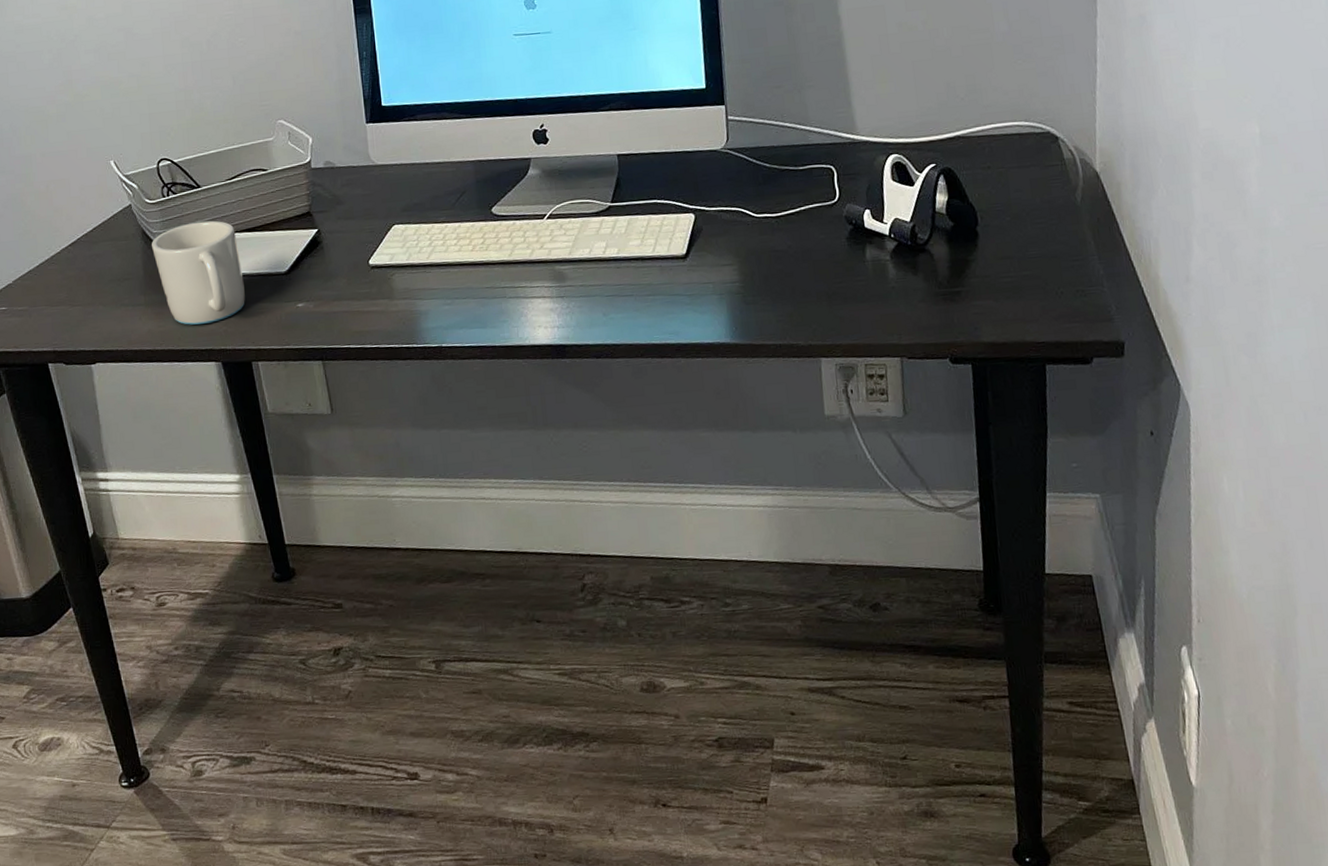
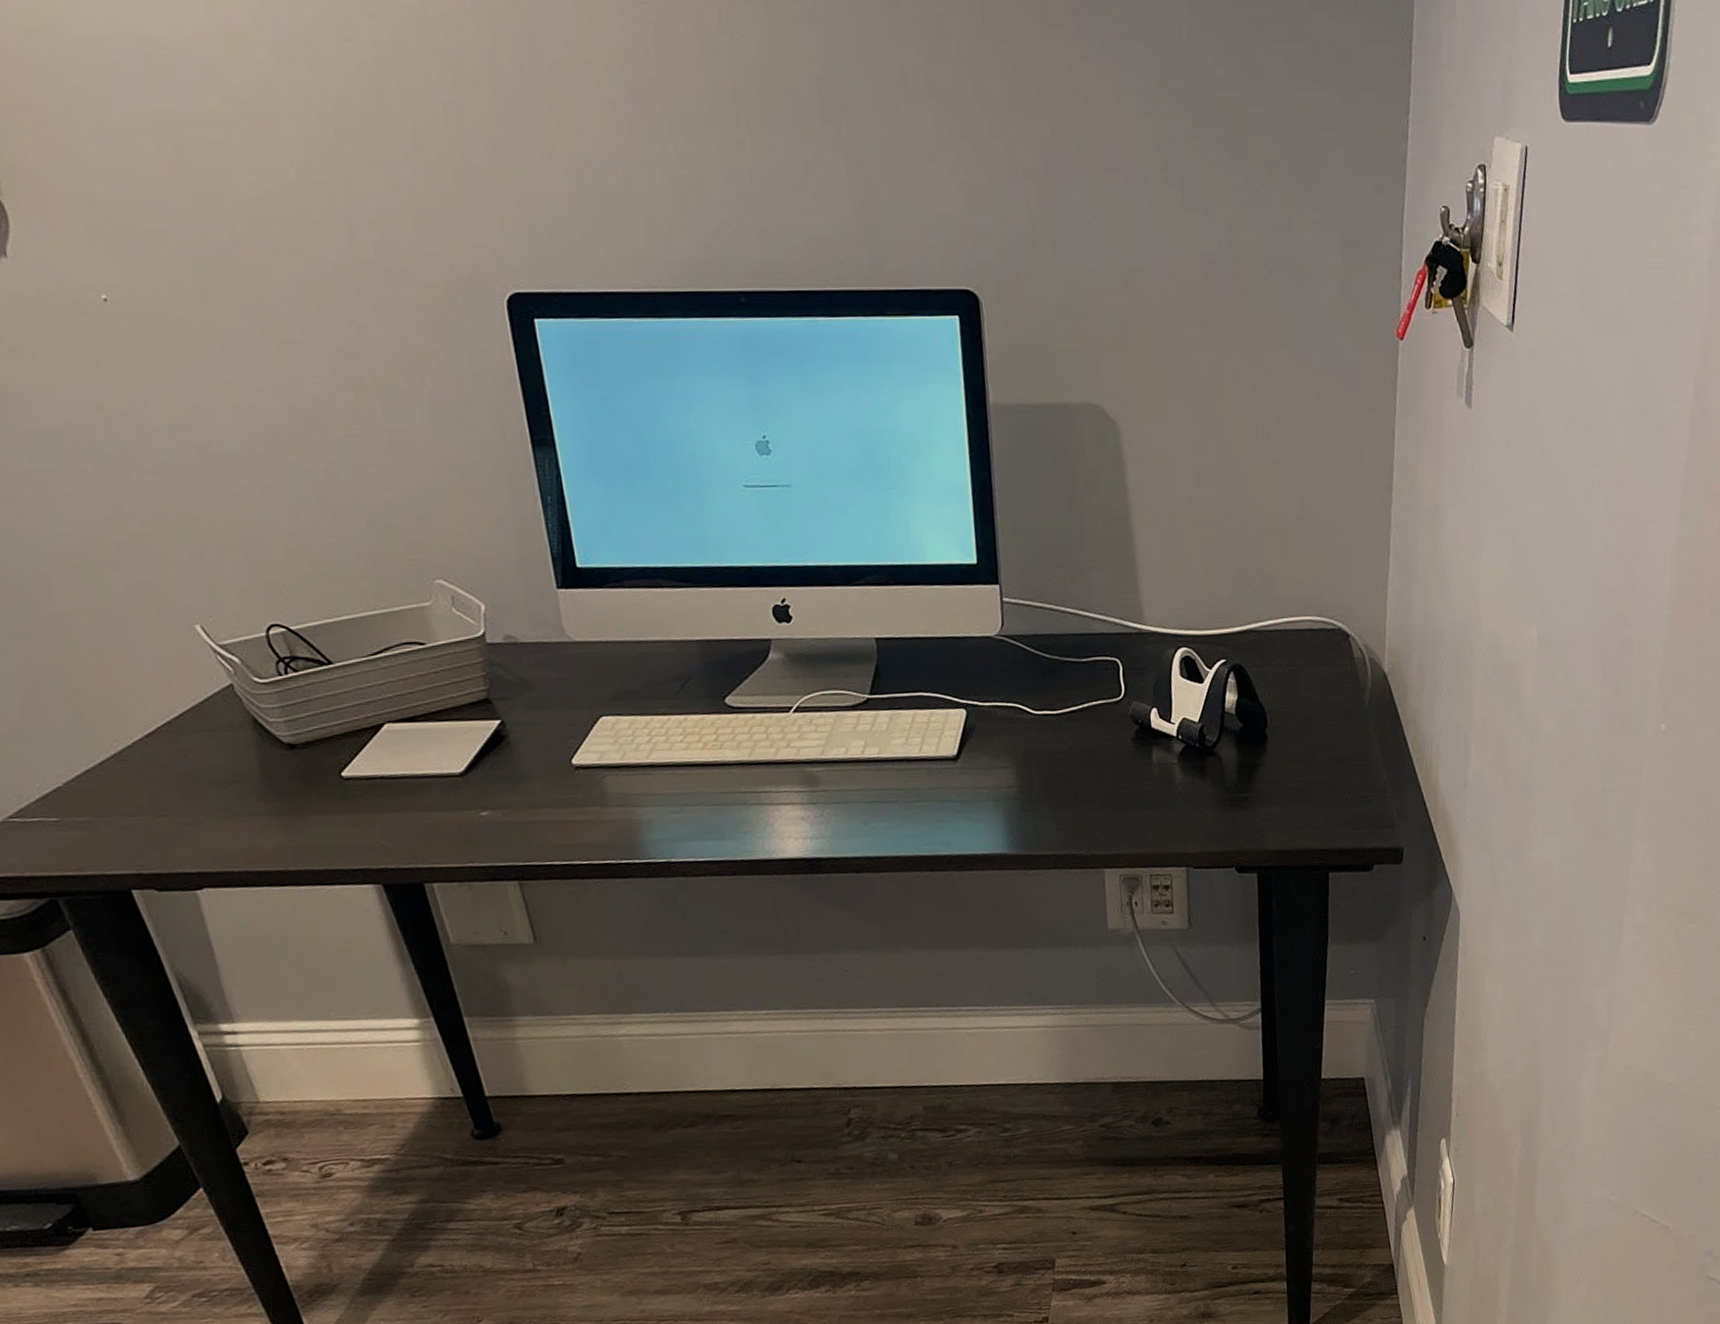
mug: present [152,220,246,326] -> none [268,707,409,840]

